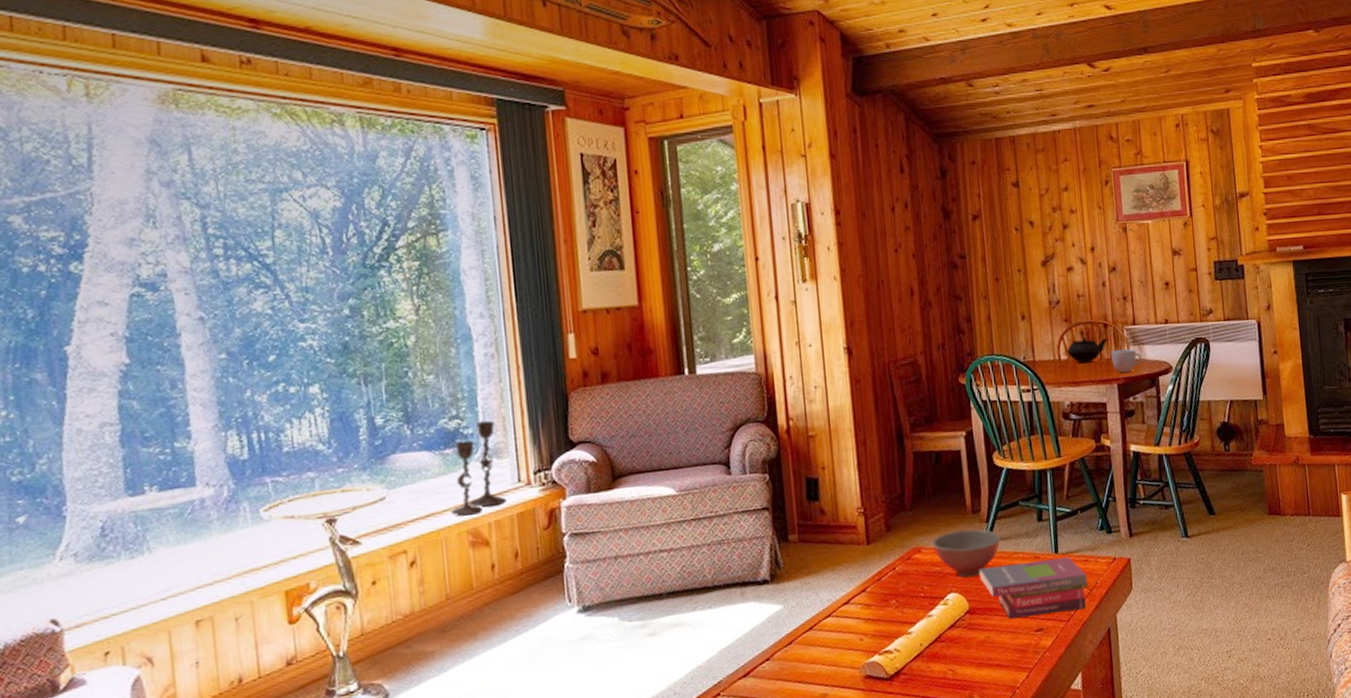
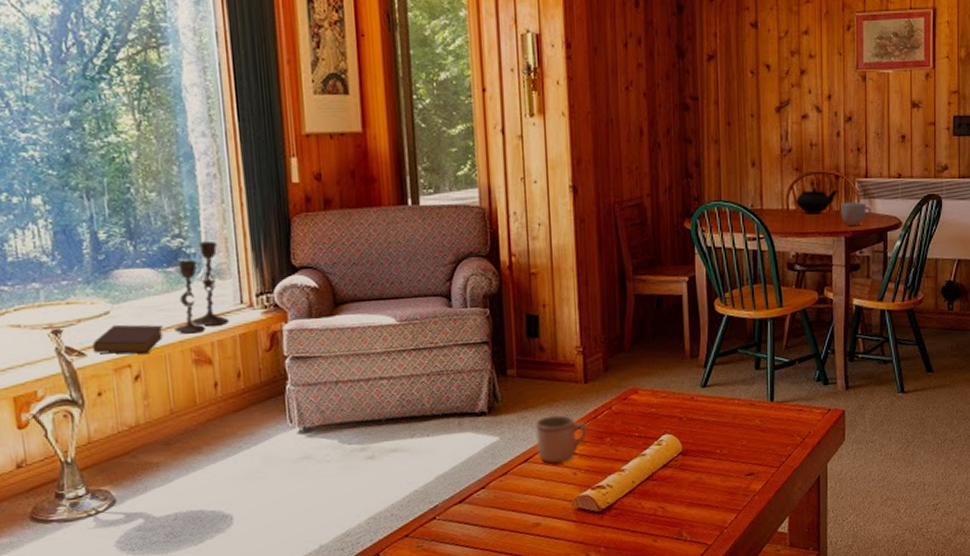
book: none [367,508,441,541] -> present [92,324,164,354]
mug: none [818,578,872,631] -> present [534,414,587,464]
bowl: present [932,529,1001,578] -> none [650,373,718,421]
books: present [979,557,1089,620] -> none [695,405,802,463]

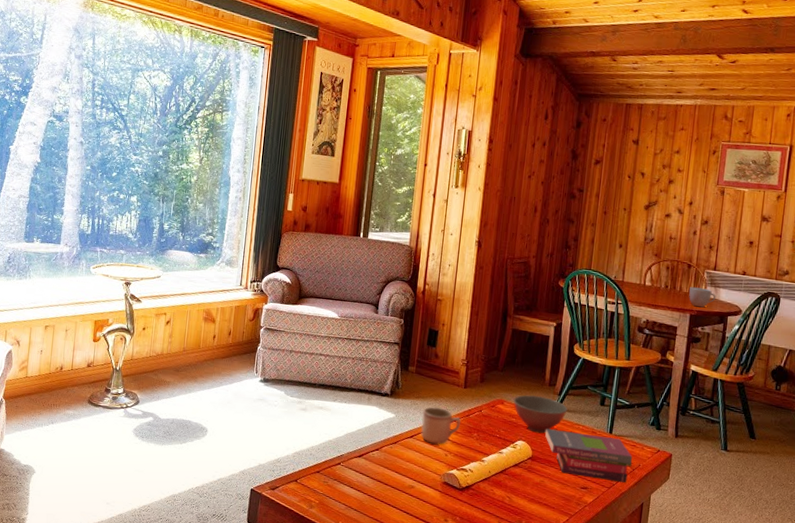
book: present [92,324,164,354] -> none [146,285,190,307]
candlestick: present [174,240,229,334] -> none [196,240,234,300]
bowl: none [650,373,718,421] -> present [513,395,568,434]
books: none [695,405,802,463] -> present [545,429,632,483]
teapot: present [795,171,838,214] -> none [652,258,689,293]

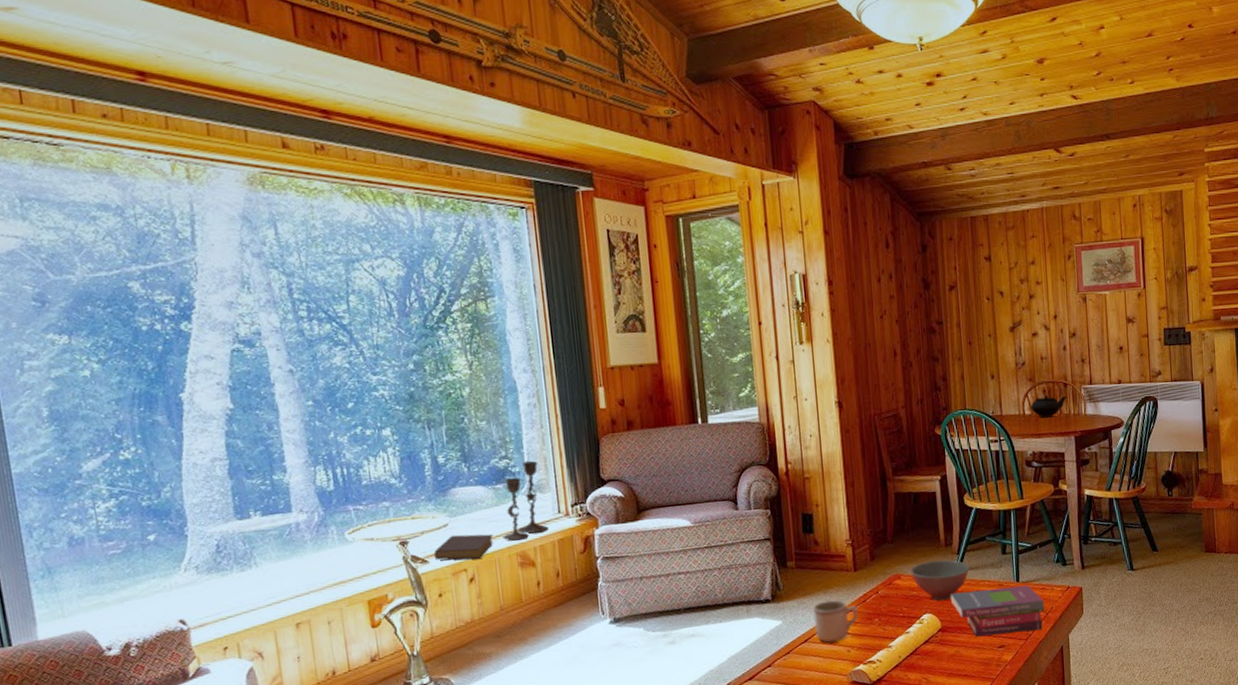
book: none [146,285,190,307] -> present [433,534,494,561]
candlestick: none [196,240,234,300] -> present [502,460,549,541]
teapot: none [652,258,689,293] -> present [1029,380,1067,418]
cup: present [689,287,716,308] -> none [1070,405,1097,427]

